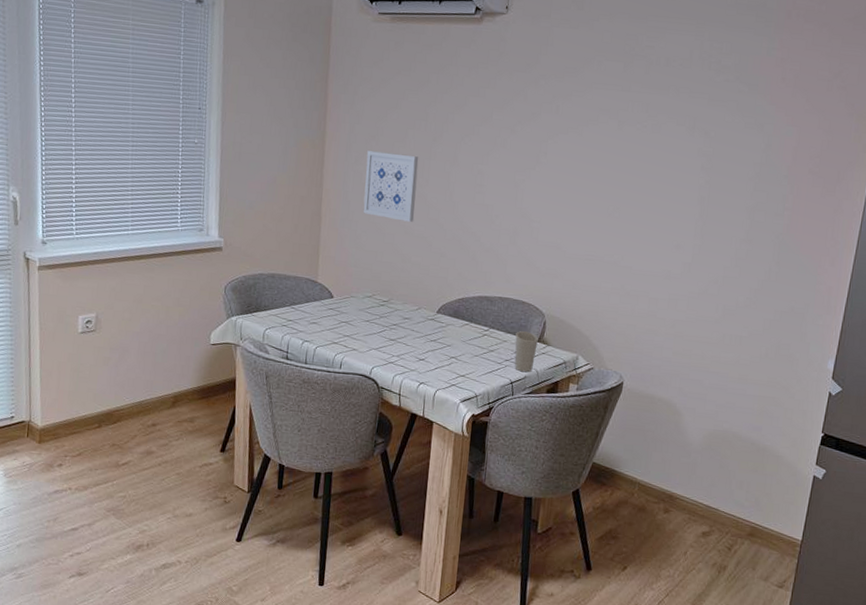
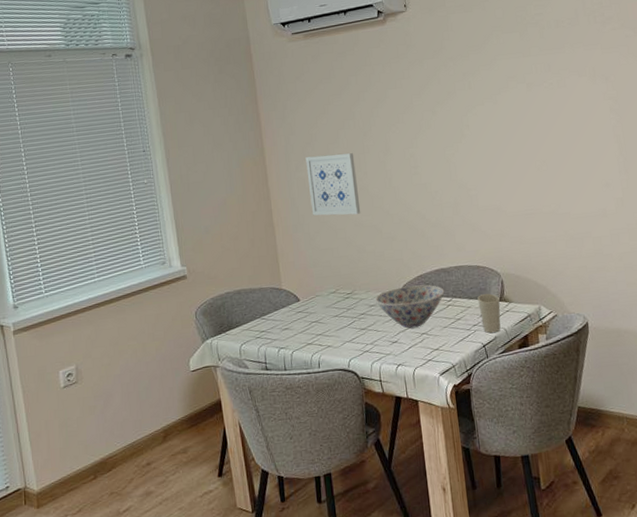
bowl: none [410,306,484,350] -> present [374,285,445,329]

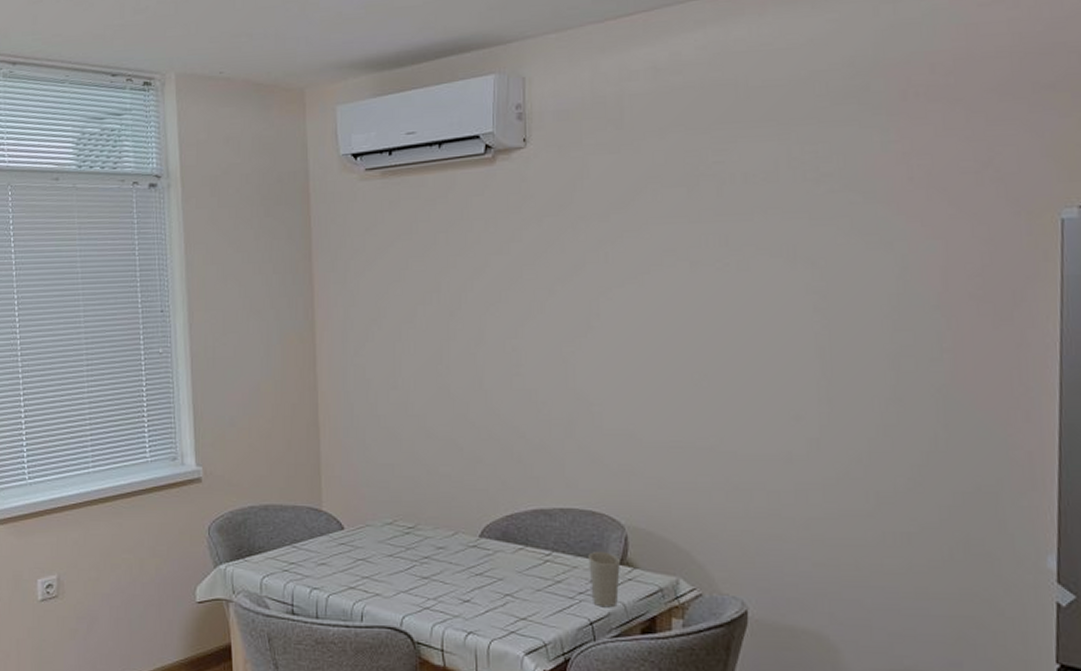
wall art: present [305,153,361,216] -> none [368,337,437,422]
bowl: present [374,285,445,329] -> none [444,528,543,586]

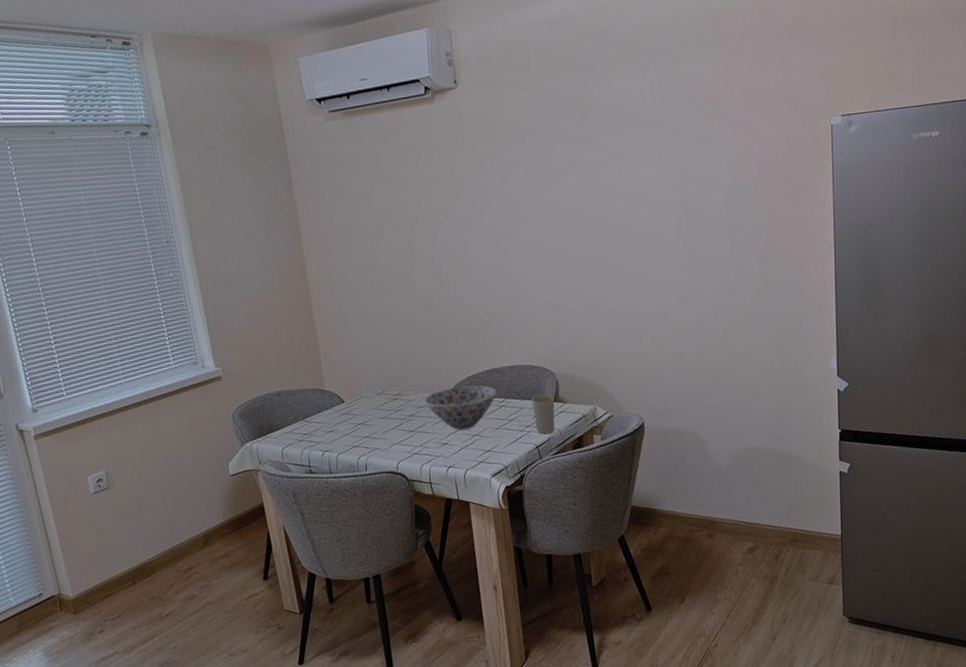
bowl: none [444,528,543,586] -> present [424,385,497,430]

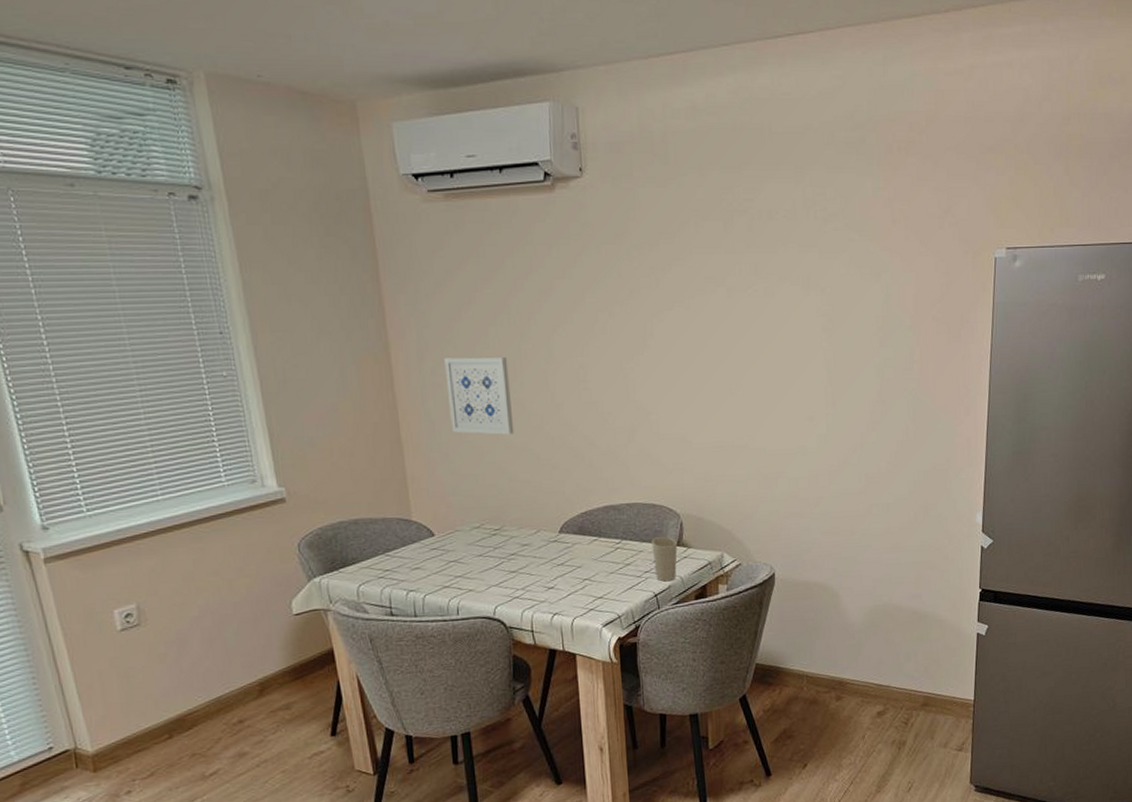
wall art: none [347,245,408,313] -> present [444,356,515,435]
bowl: present [424,385,497,430] -> none [528,523,613,573]

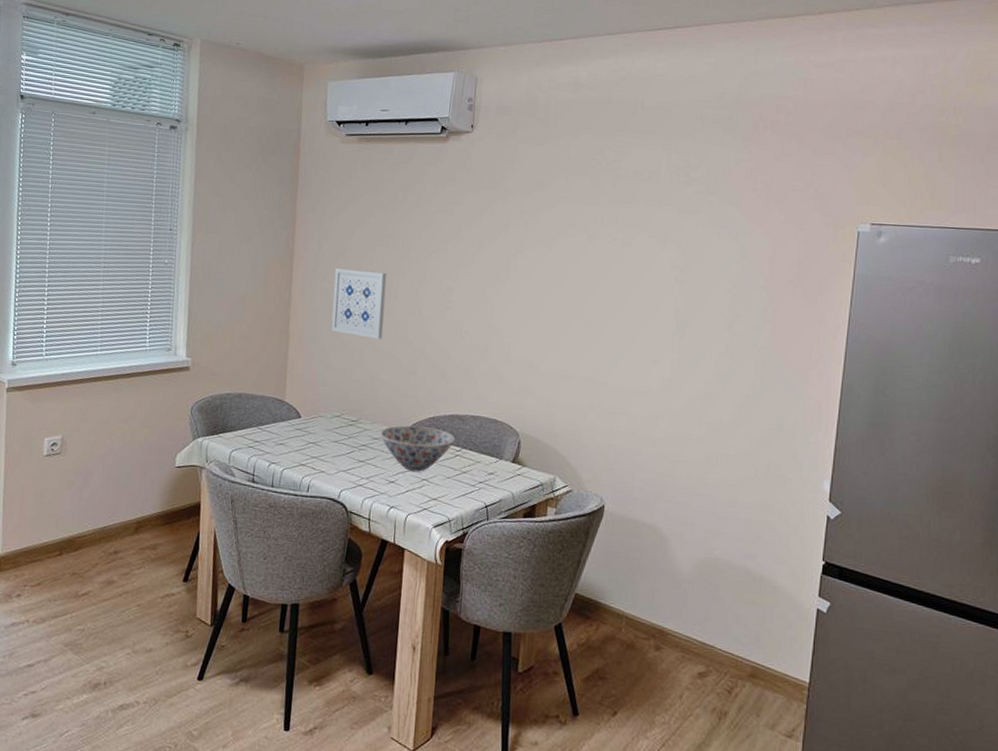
bowl: none [528,523,613,573] -> present [379,425,455,472]
cup: present [651,537,678,582] -> none [489,451,513,495]

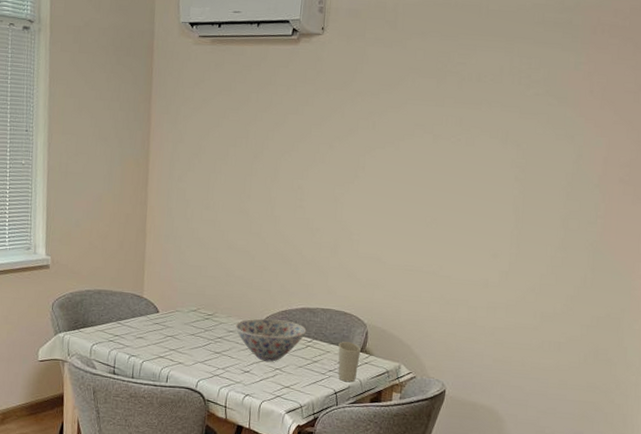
wall art: present [331,268,387,339] -> none [187,168,241,237]
cup: none [489,451,513,495] -> present [338,342,361,382]

